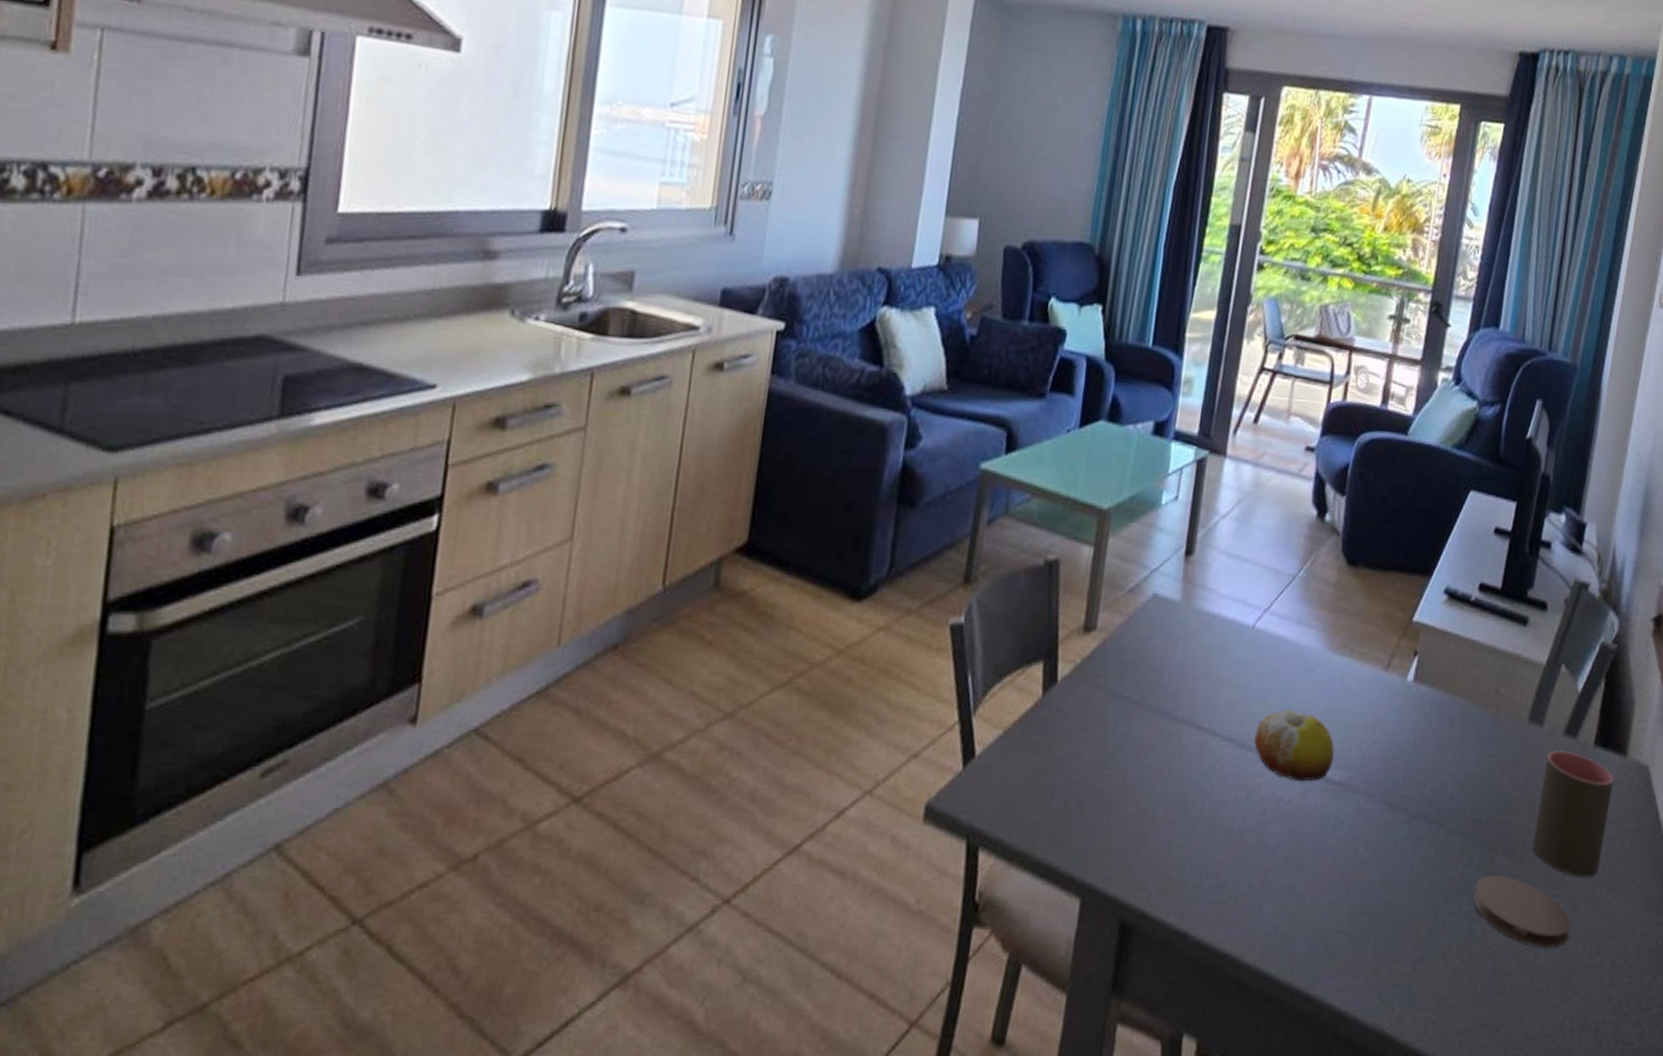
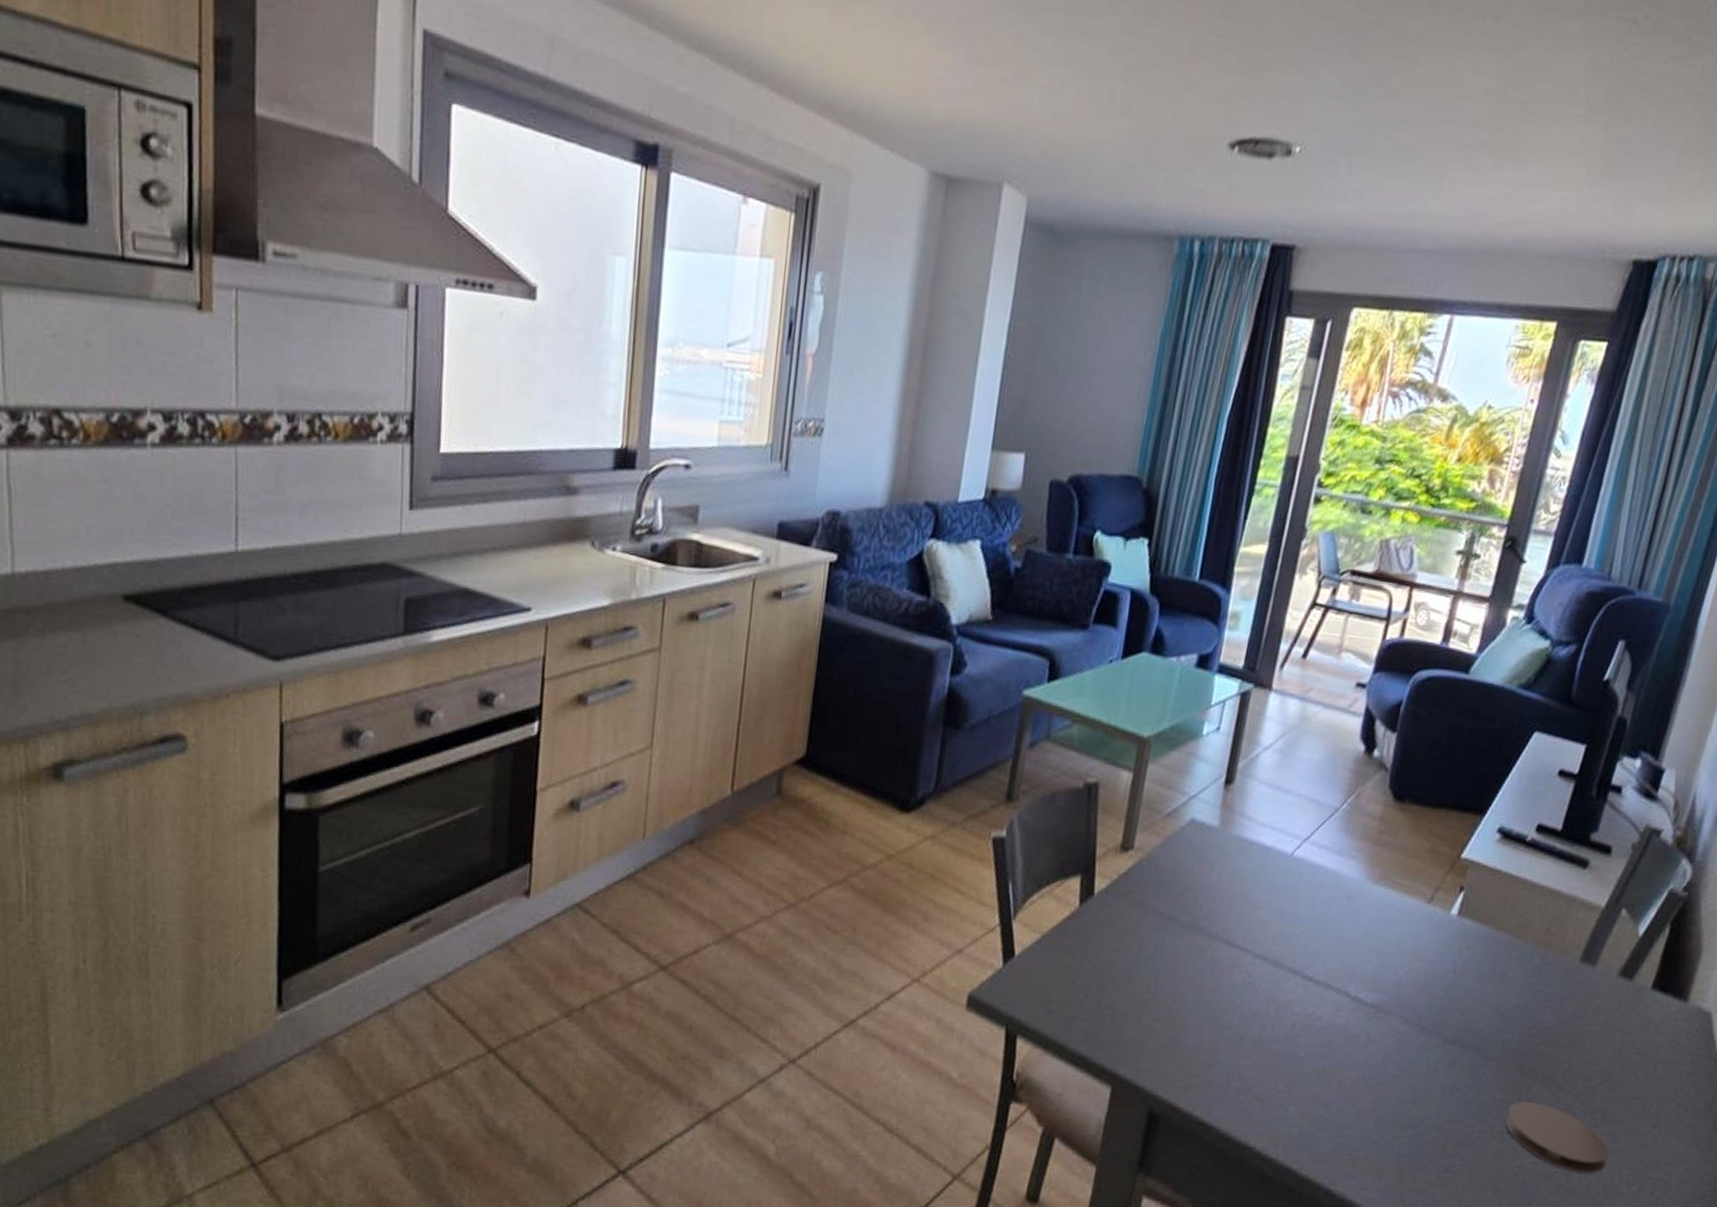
fruit: present [1254,709,1335,782] -> none [1287,933,1370,1002]
cup: present [1532,751,1614,877] -> none [1573,991,1671,1113]

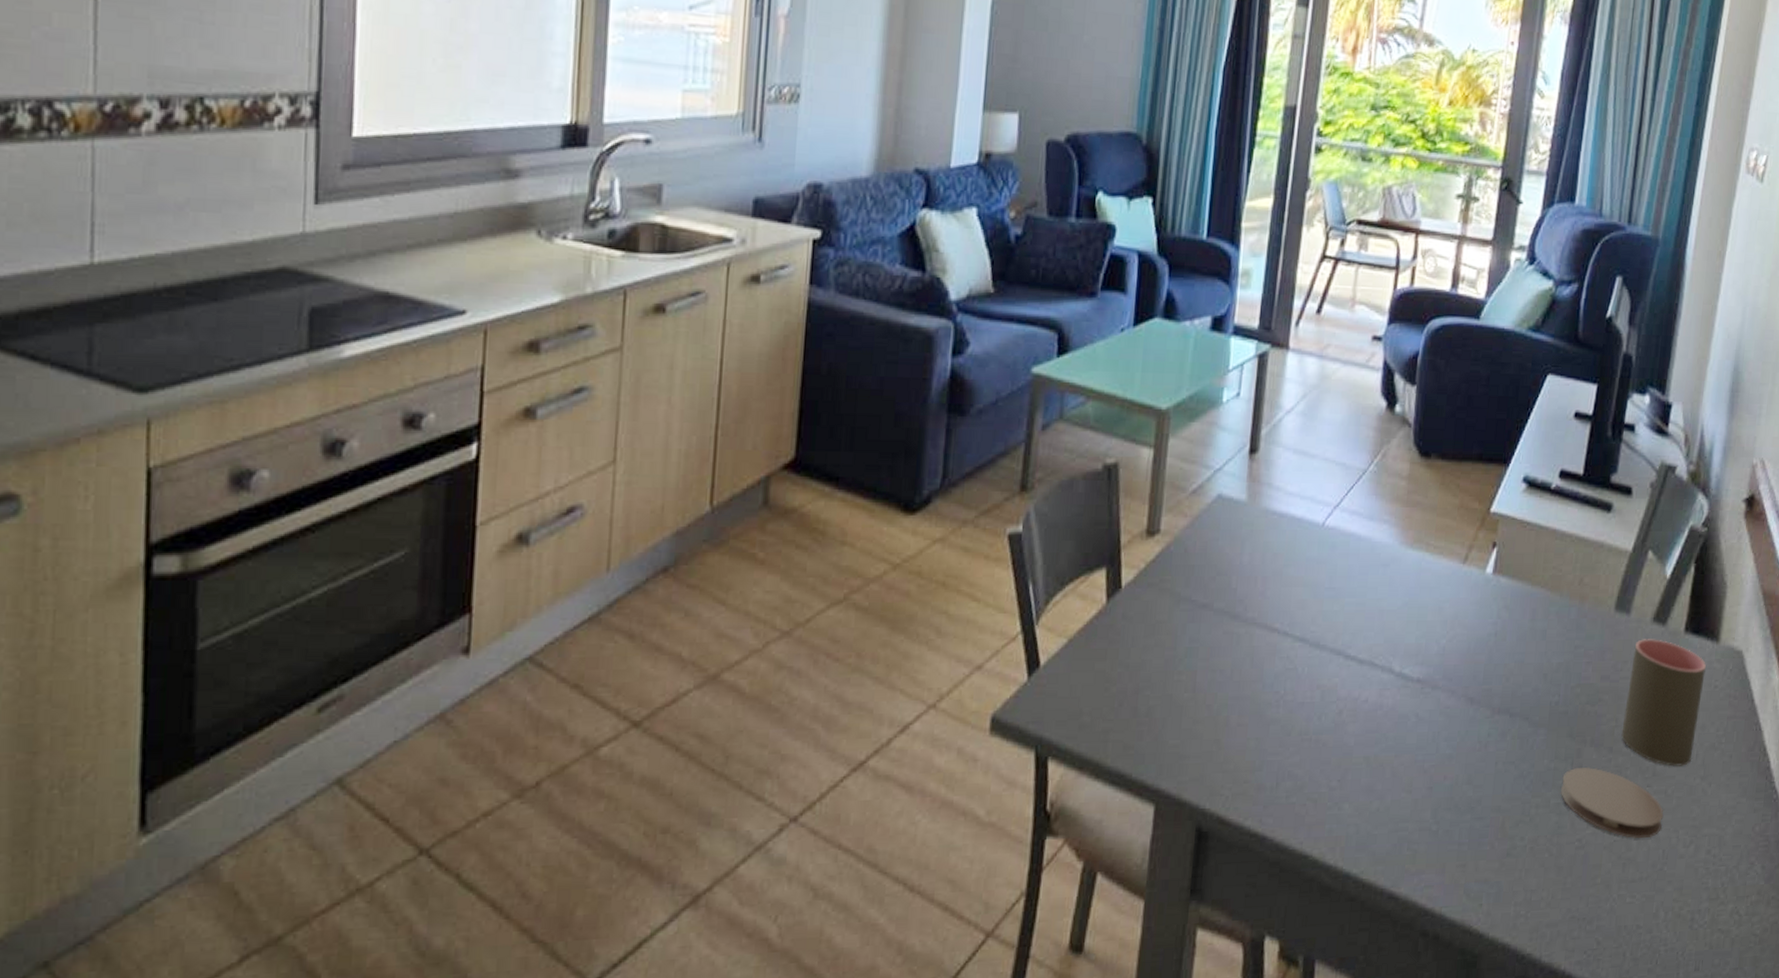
cup: none [1573,991,1671,1113] -> present [1621,639,1707,767]

